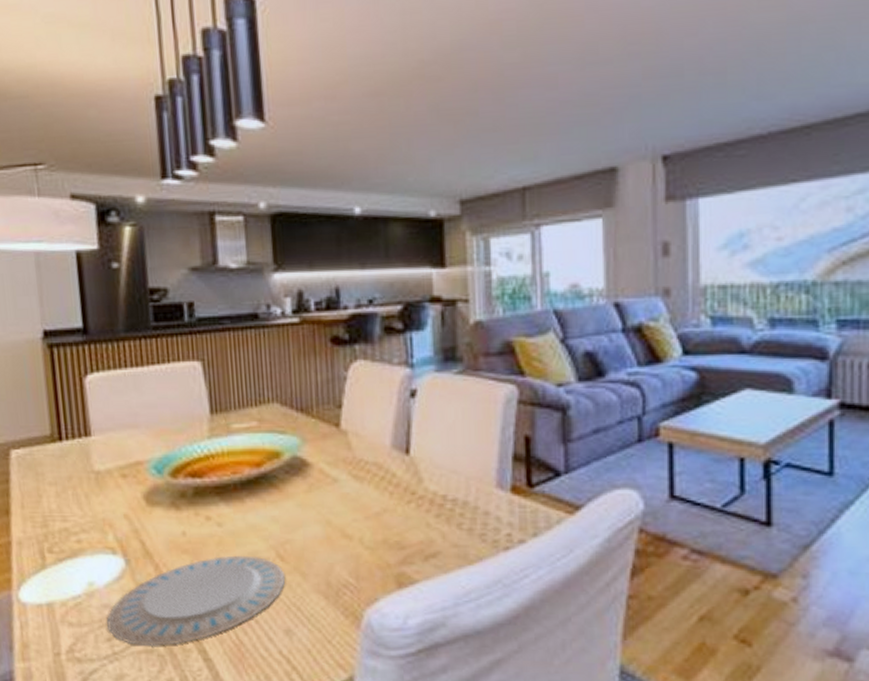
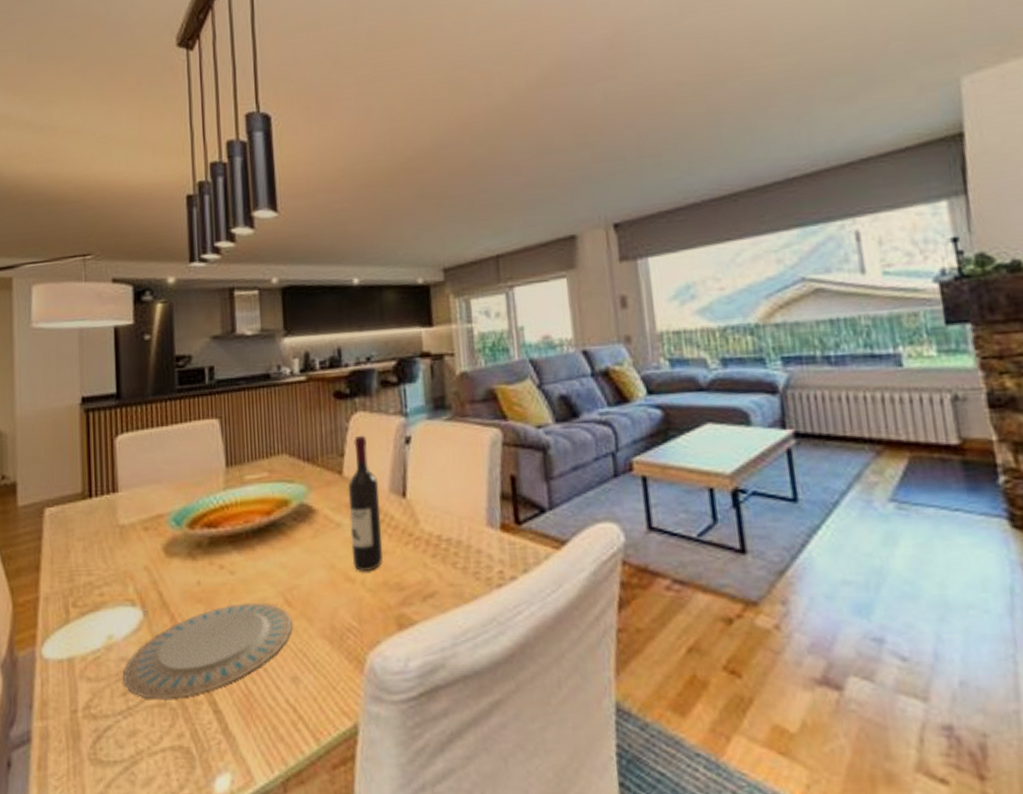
wine bottle: none [345,385,383,528] -> present [347,435,383,571]

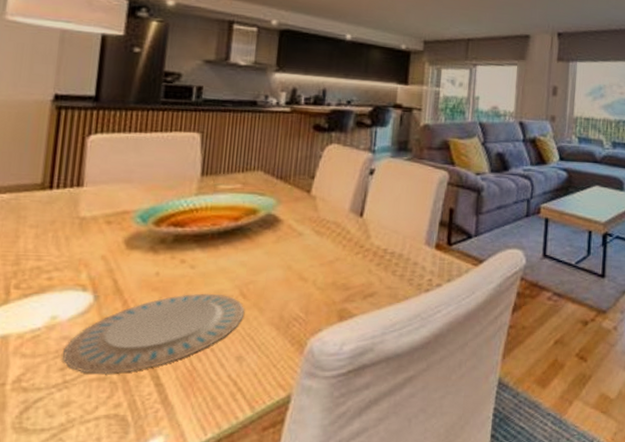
wine bottle: present [347,435,383,571] -> none [308,163,341,273]

